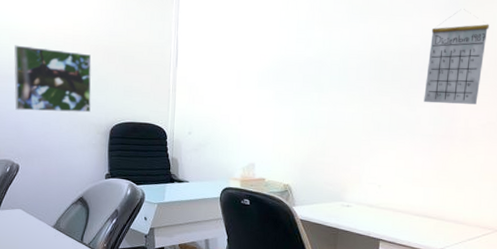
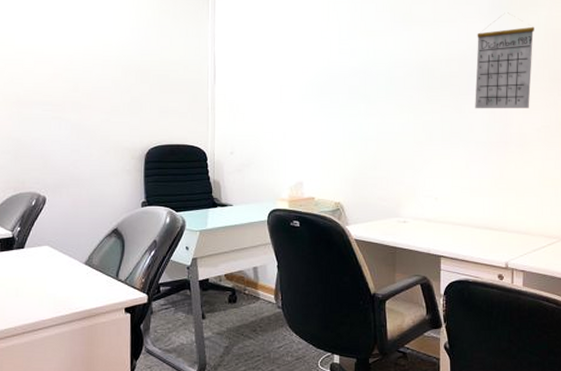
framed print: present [14,45,92,113] -> none [38,69,124,138]

